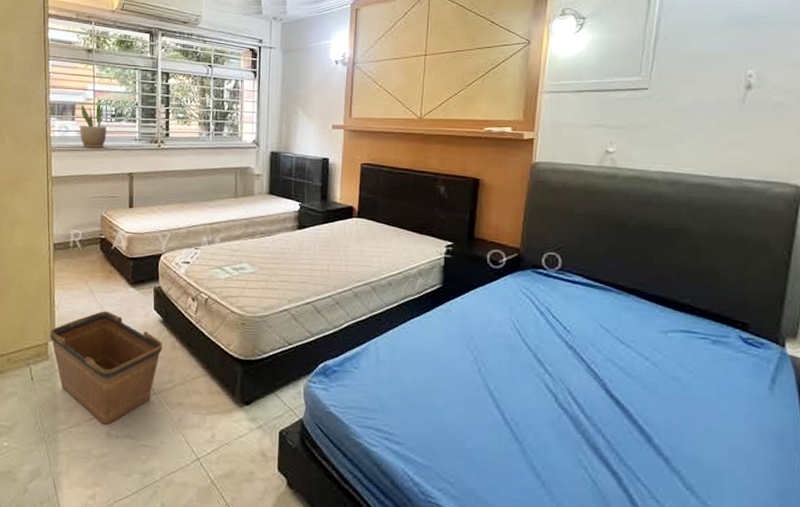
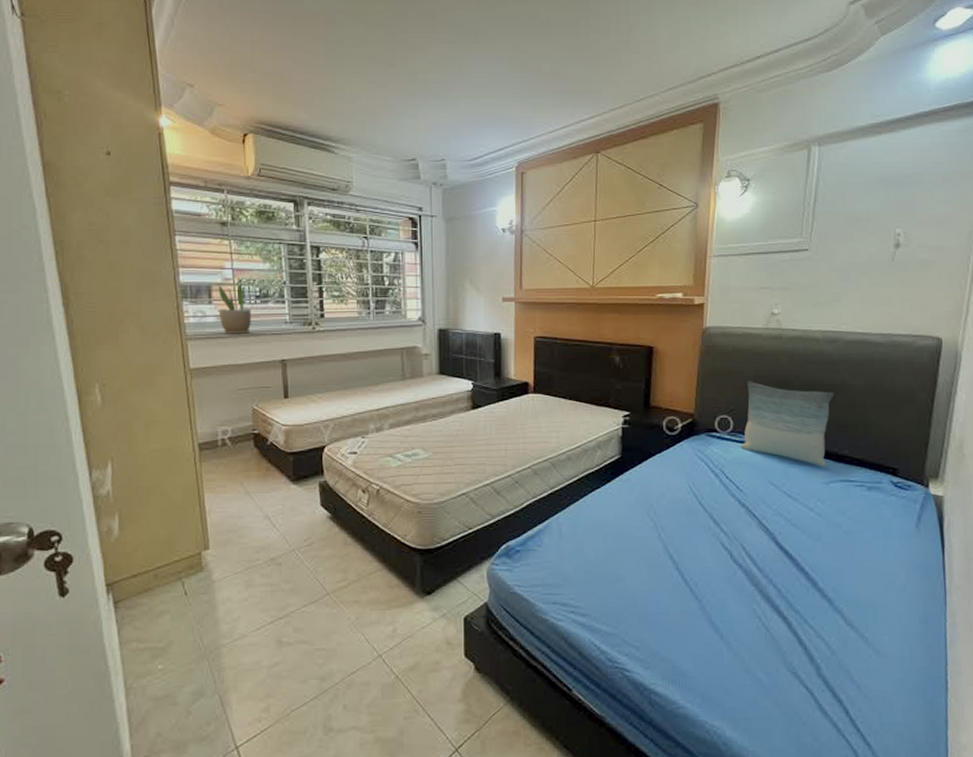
bicycle basket: present [50,311,163,425] -> none [203,512,334,633]
pillow: none [568,219,675,314] -> present [740,381,834,466]

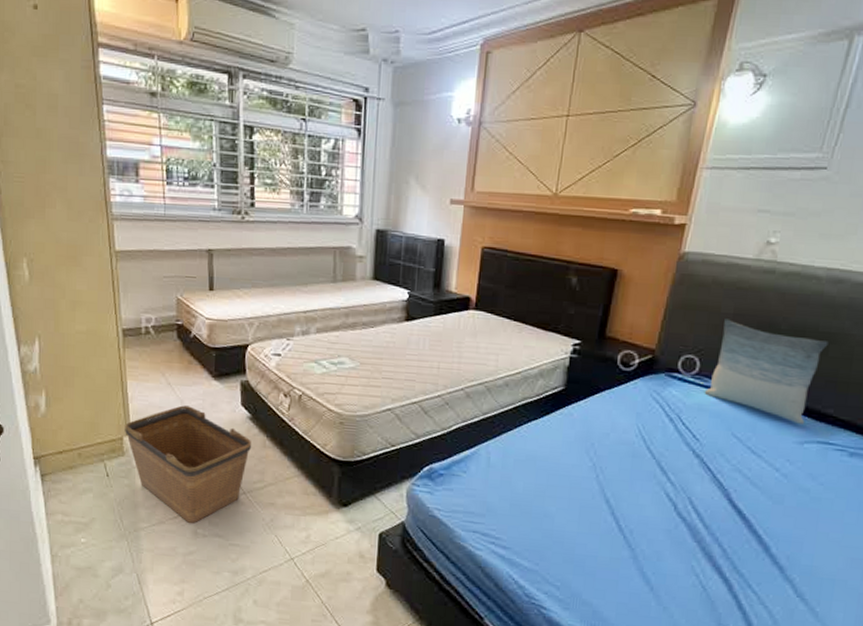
bicycle basket: none [203,512,334,633] -> present [125,405,252,523]
potted plant: present [218,284,251,334] -> none [145,163,179,218]

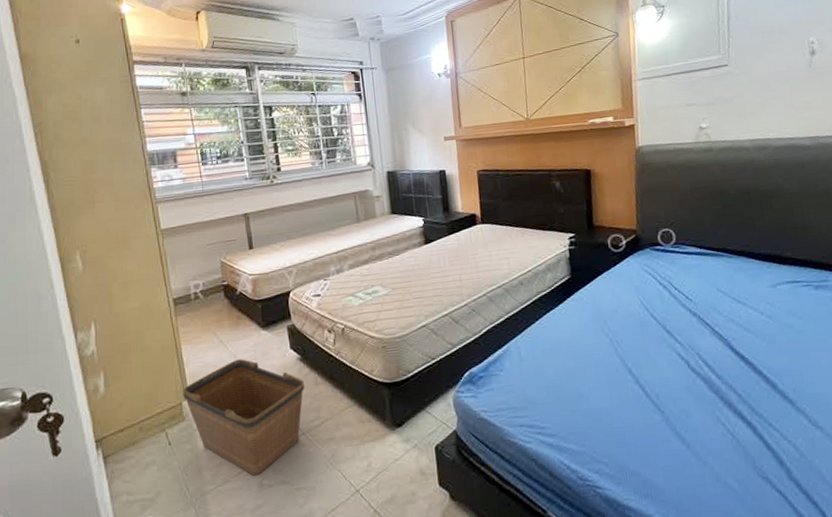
pillow: present [704,319,829,424] -> none [684,193,772,270]

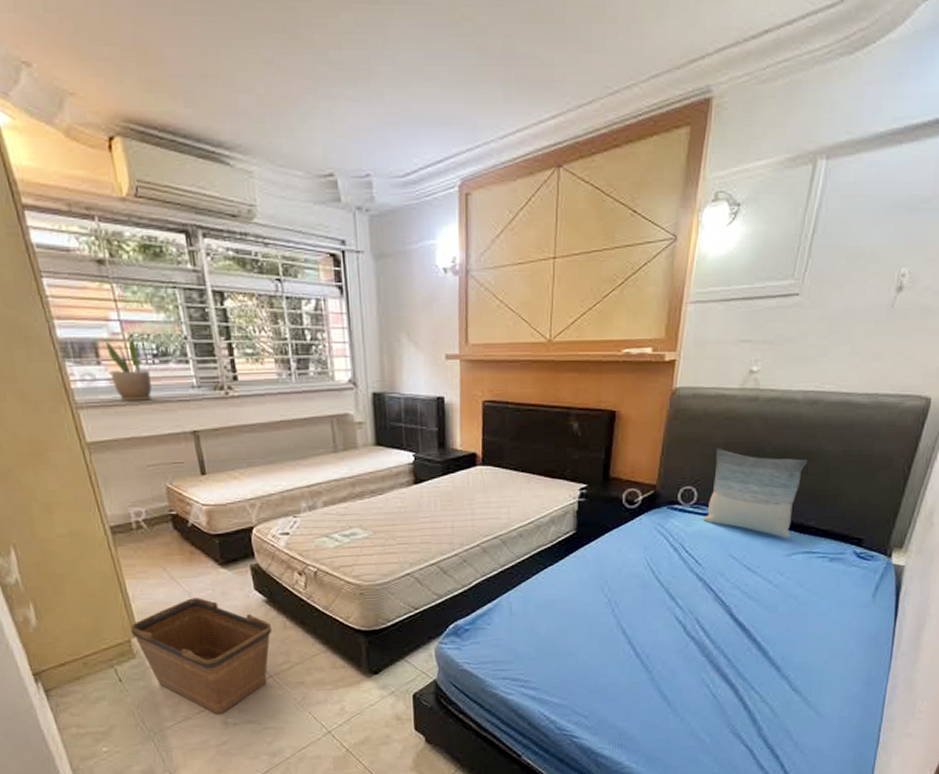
potted plant: none [183,147,215,195] -> present [106,339,153,401]
pillow: none [684,193,772,270] -> present [703,448,808,538]

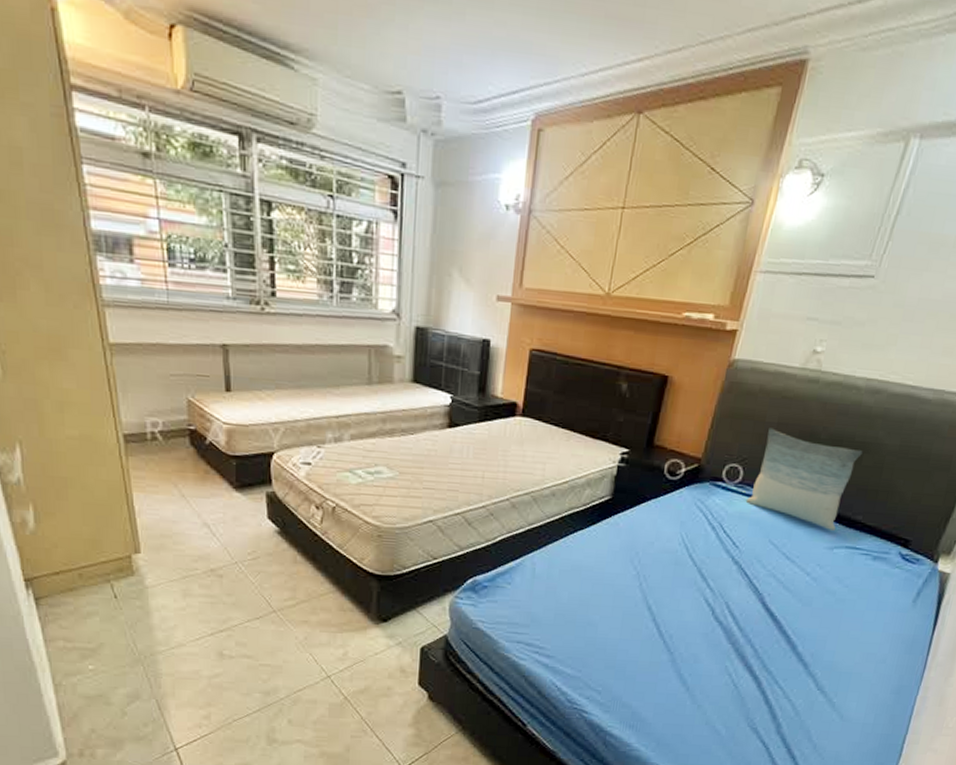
potted plant: present [106,339,153,401] -> none [142,239,184,307]
bicycle basket: present [131,598,273,714] -> none [133,519,282,645]

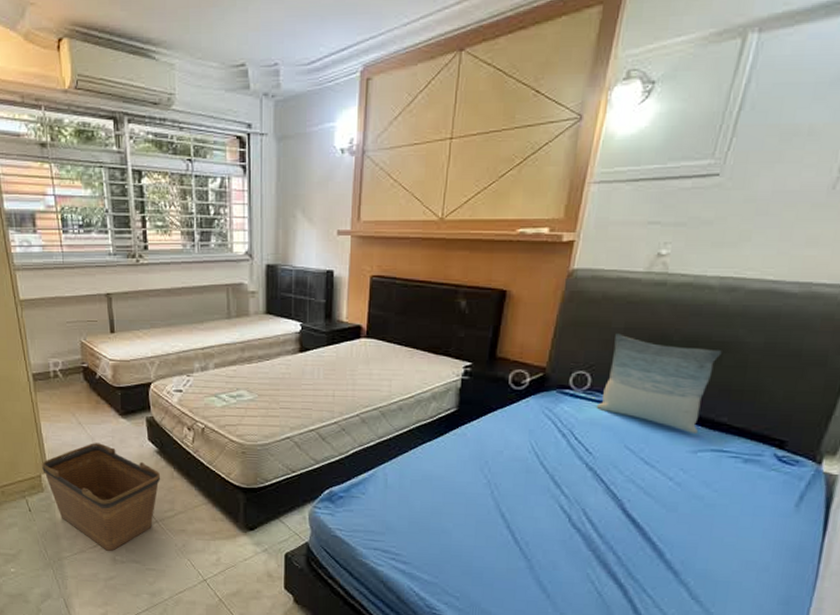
bicycle basket: none [133,519,282,645] -> present [42,443,161,551]

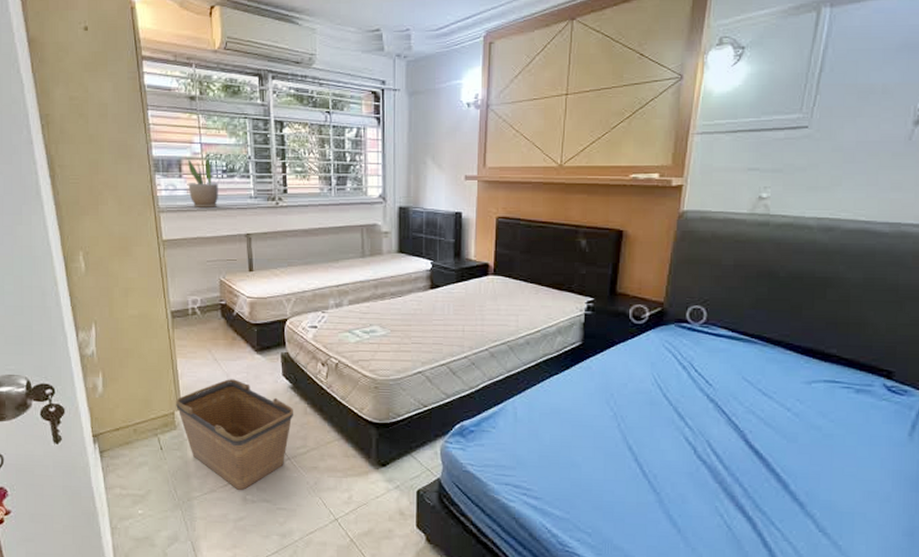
potted plant: none [42,211,76,265] -> present [188,158,218,207]
pillow: present [596,333,722,433] -> none [713,270,825,365]

